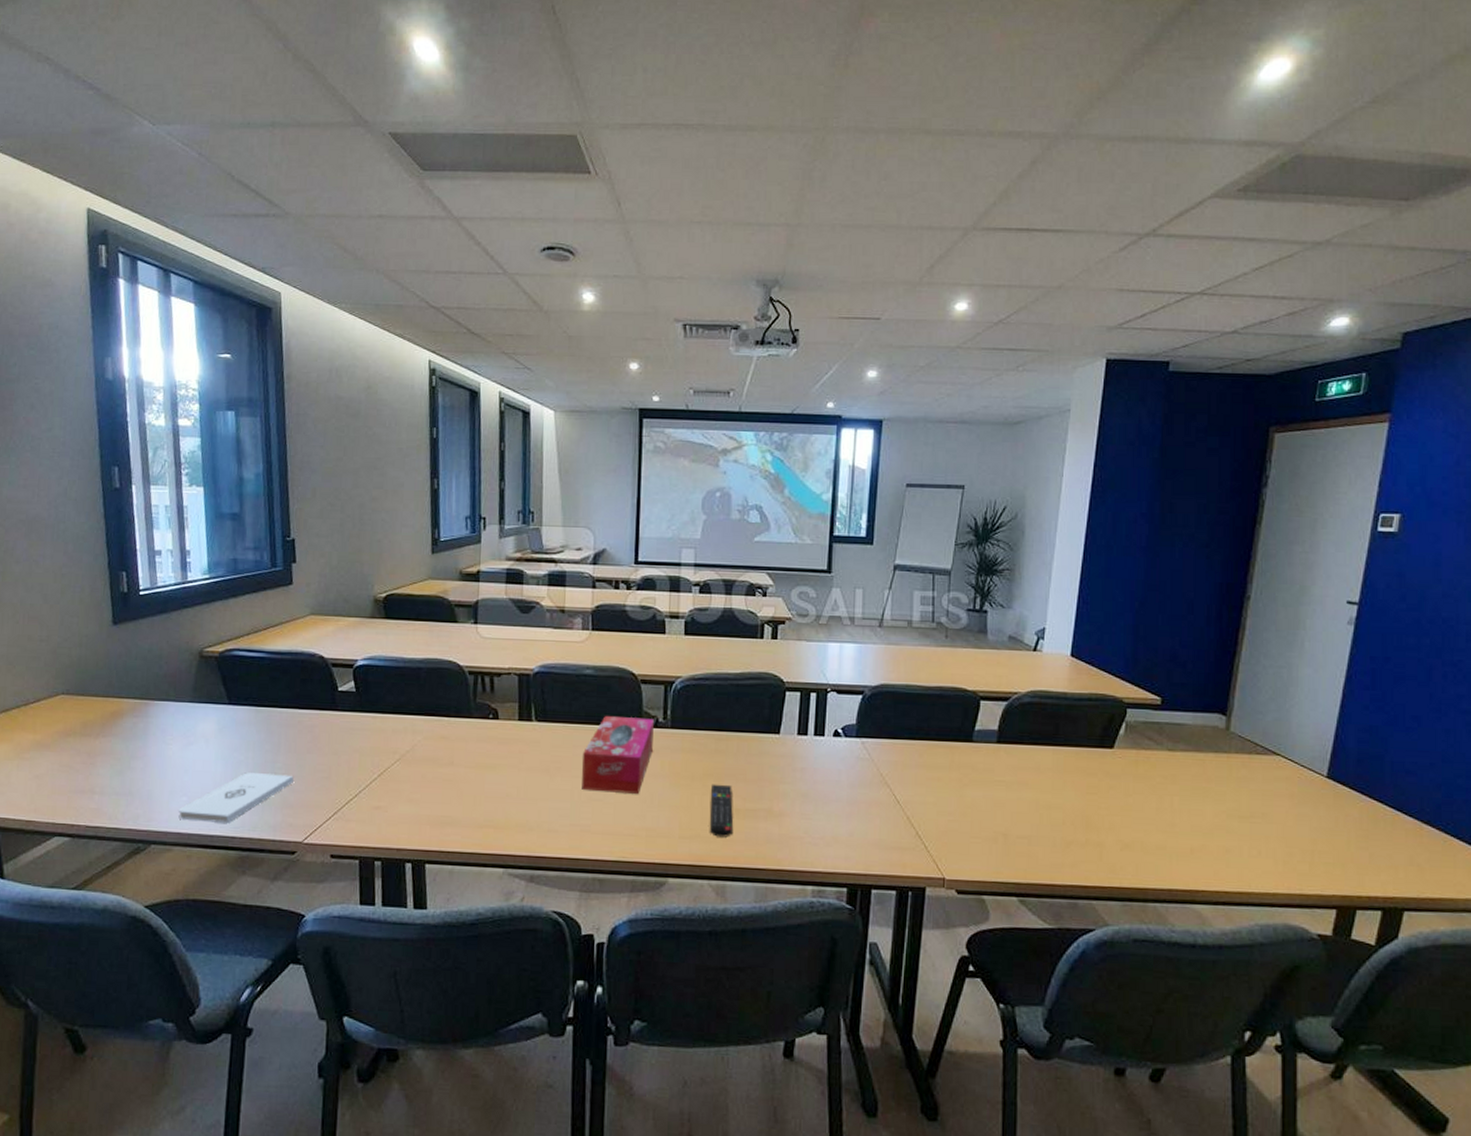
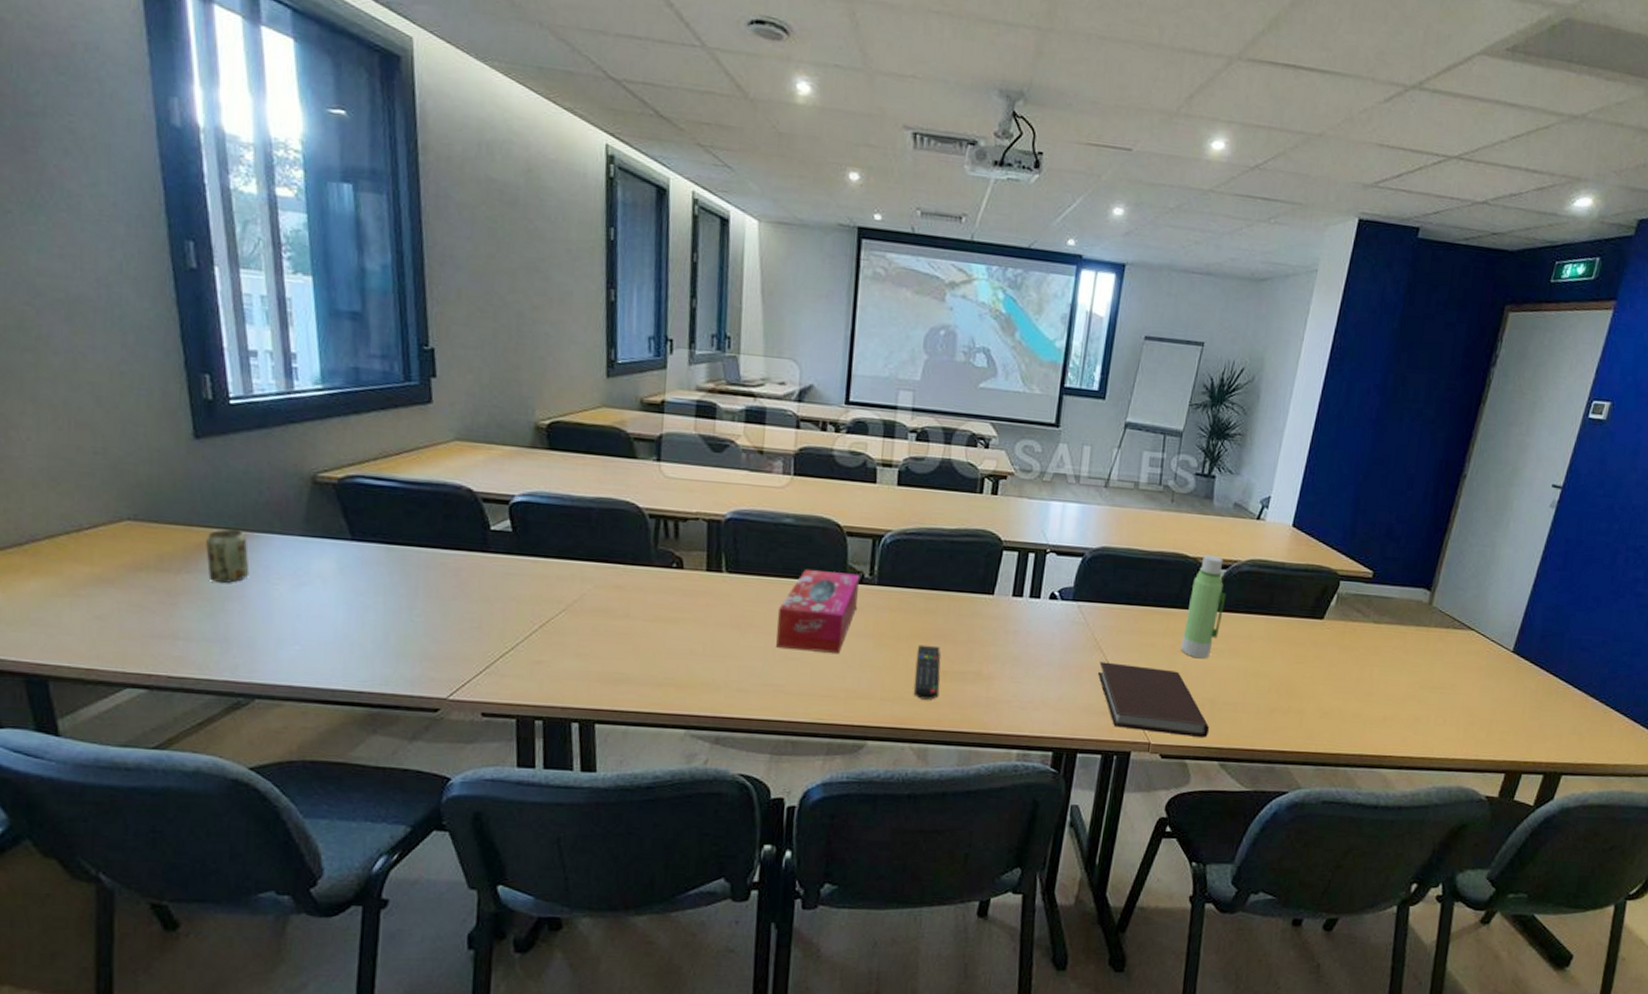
beverage can: none [118,699,150,745] -> present [206,529,250,584]
notepad: present [178,771,294,823] -> none [290,618,435,676]
notebook: none [885,797,1004,872] -> present [1097,661,1209,737]
water bottle: none [967,687,1010,792] -> present [1180,554,1227,659]

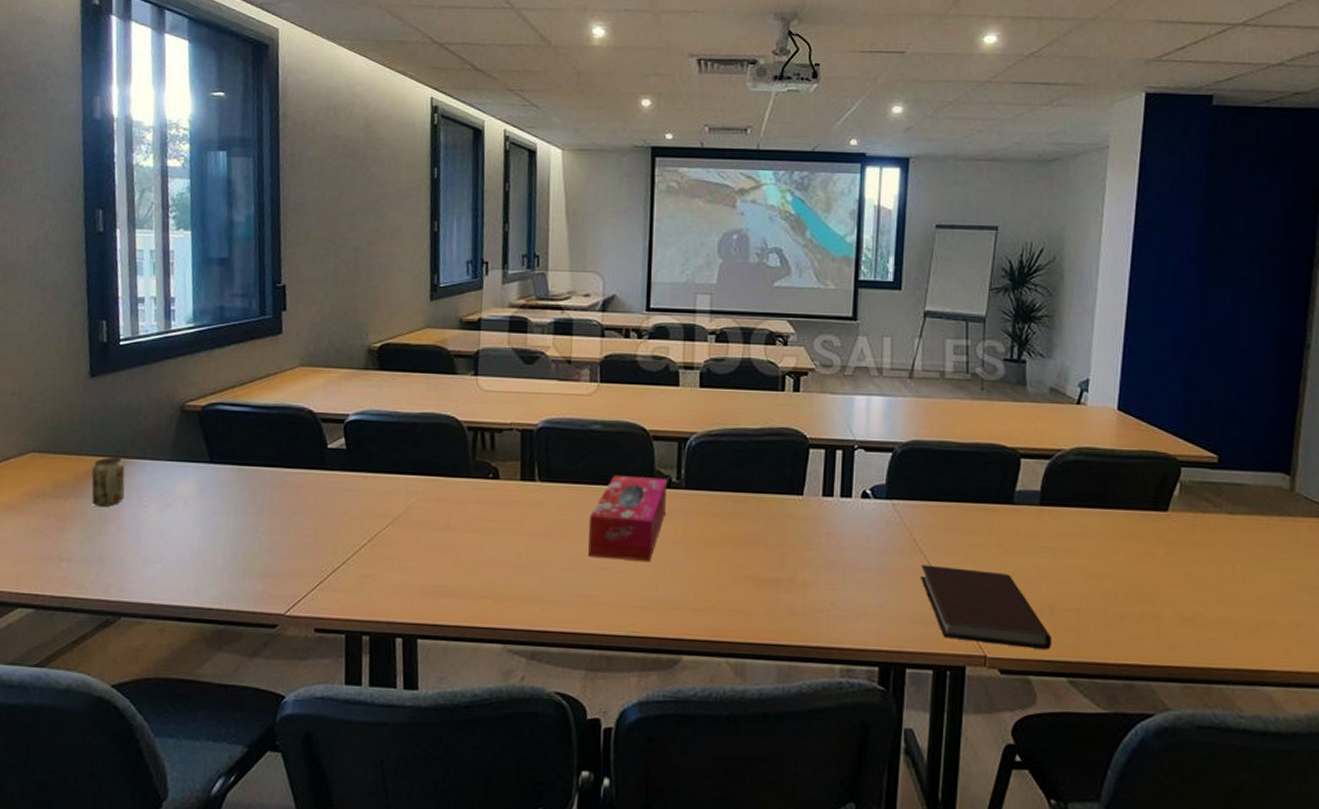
remote control: present [913,644,941,700] -> none [727,550,754,610]
water bottle: present [1180,554,1227,659] -> none [1008,444,1053,559]

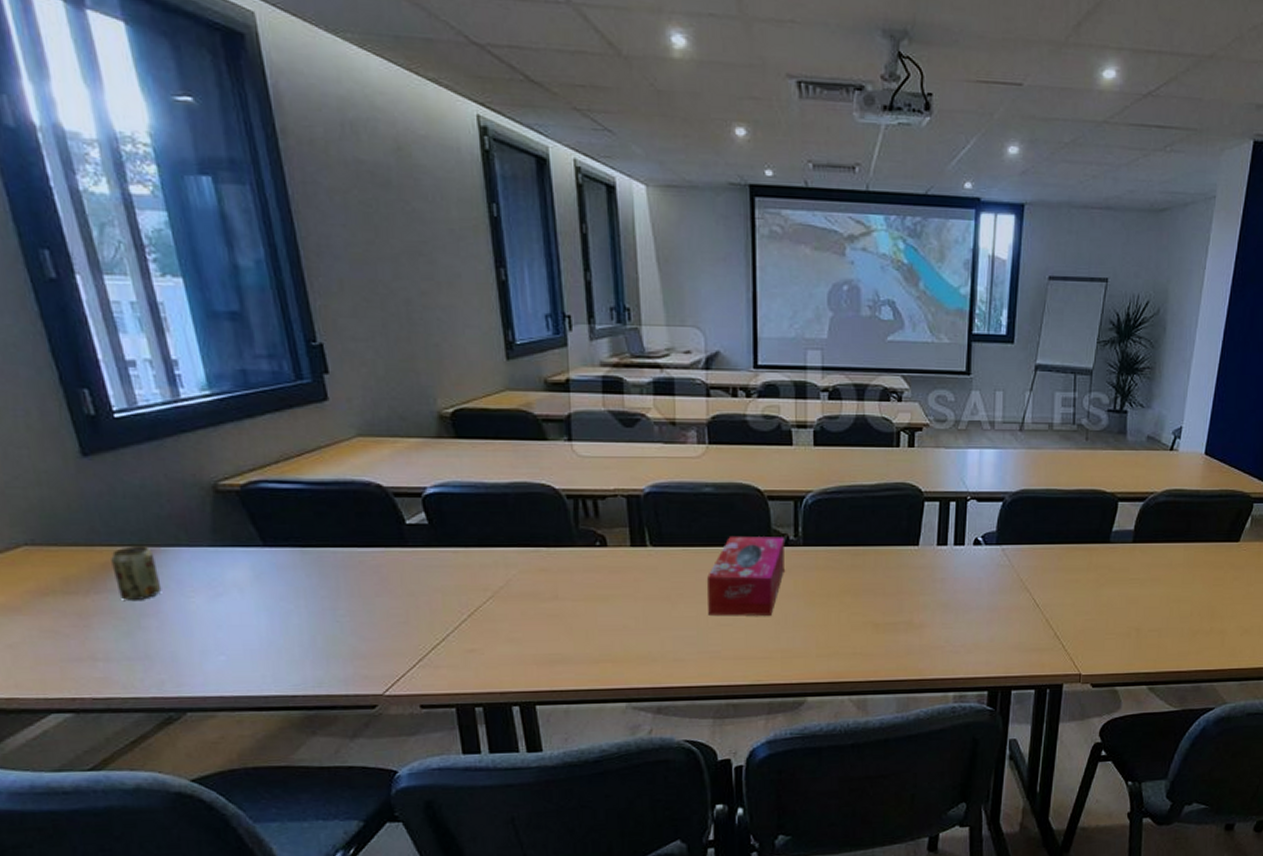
notebook: present [920,564,1051,649] -> none [1025,601,1136,665]

